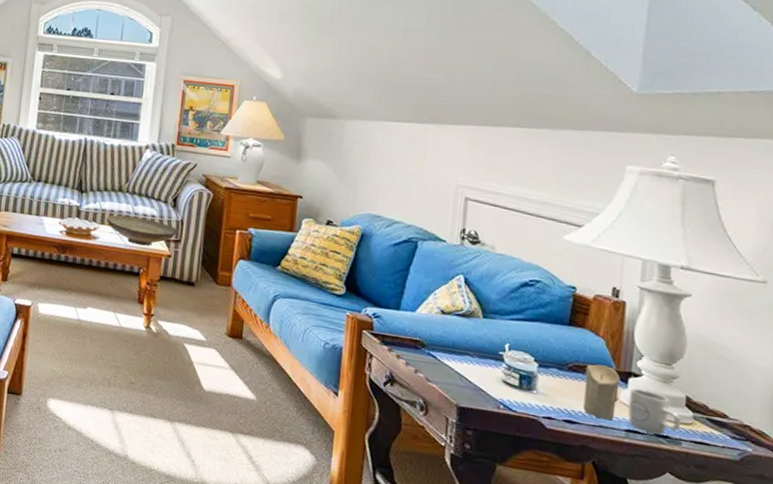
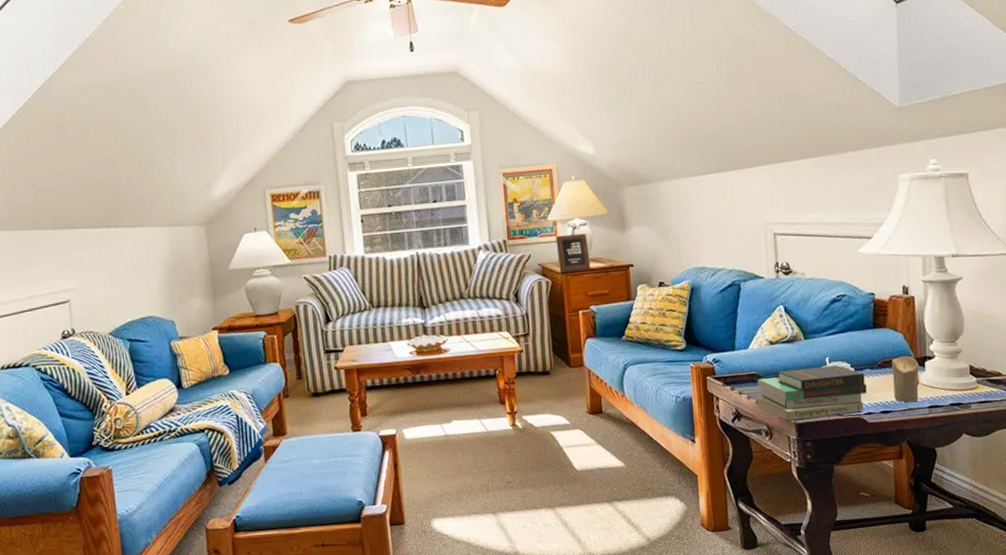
decorative bowl: present [106,215,179,246] -> none [454,319,526,348]
picture frame: none [223,151,258,192] -> present [555,233,591,273]
books: none [414,344,551,414] -> present [755,365,867,421]
mug: present [627,388,681,436] -> none [927,368,968,405]

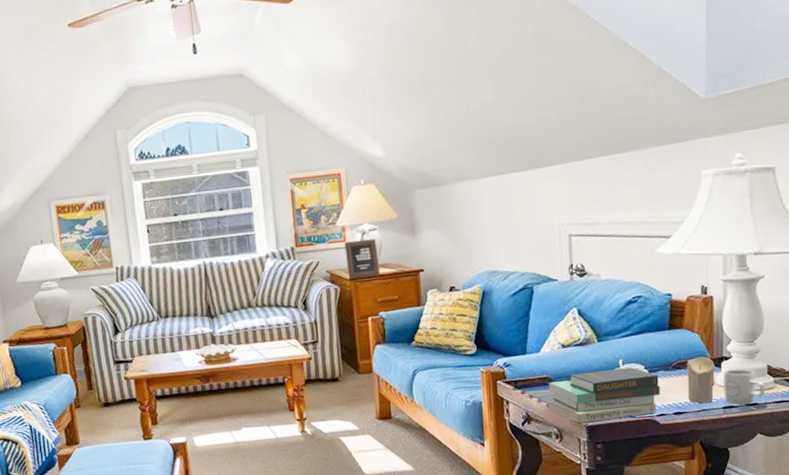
mug: none [927,368,968,405] -> present [723,368,765,405]

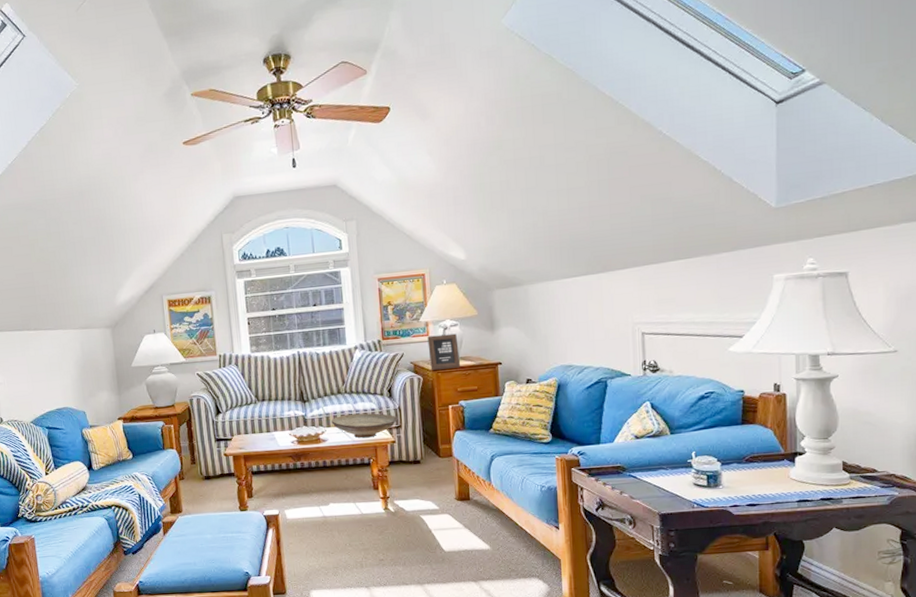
decorative bowl: none [242,327,314,356] -> present [331,413,398,438]
books: present [546,367,660,424] -> none [619,459,733,511]
candle: present [686,356,715,404] -> none [760,451,789,497]
mug: present [723,368,765,405] -> none [797,464,840,500]

